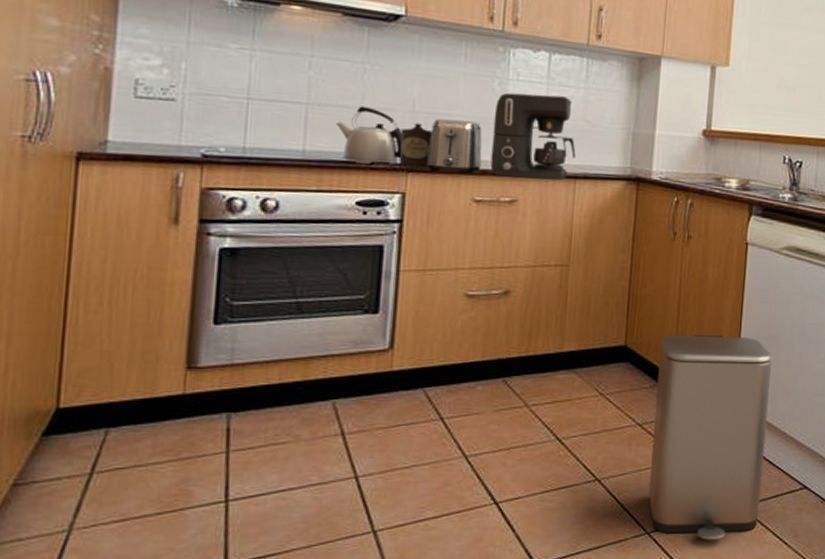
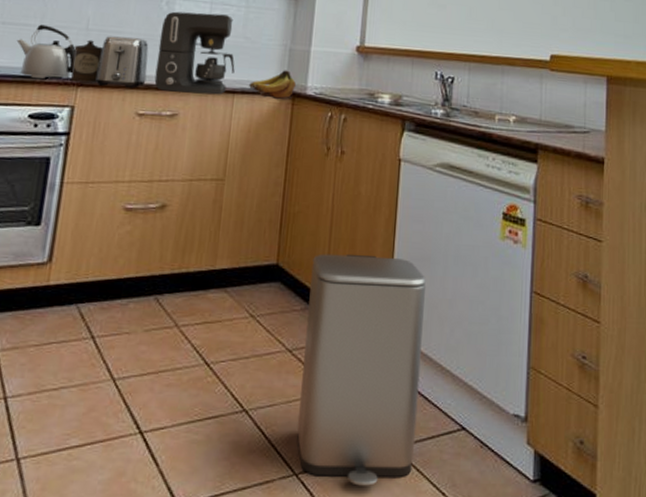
fruit: none [591,154,640,186] -> present [249,70,296,101]

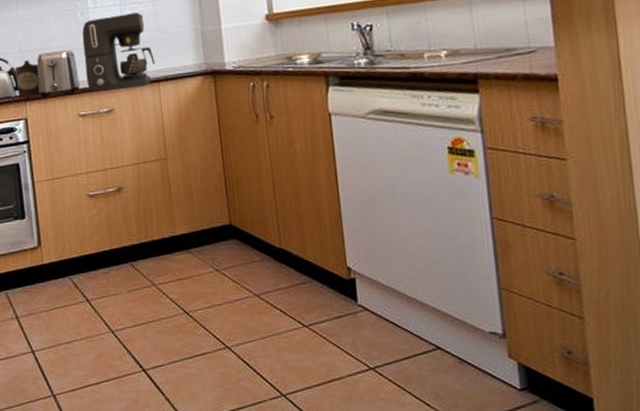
fruit: present [249,70,296,101] -> none [171,51,214,81]
pedal bin: present [296,253,427,486] -> none [262,204,394,402]

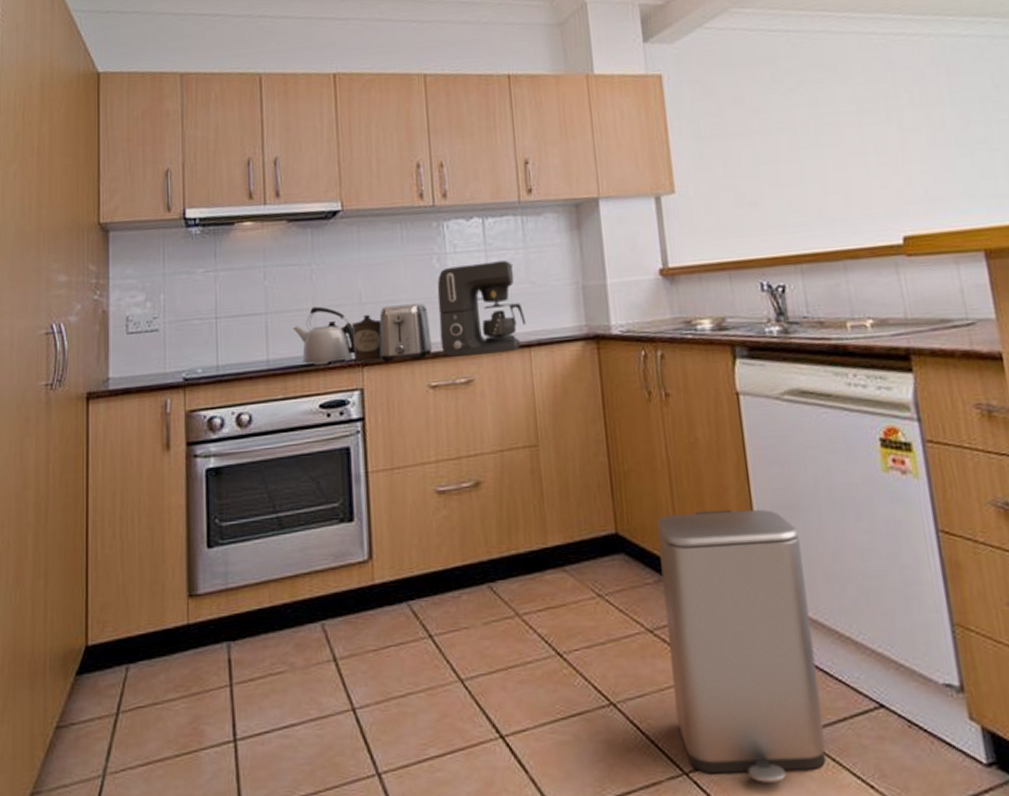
pedal bin: none [262,204,394,402] -> present [656,509,827,783]

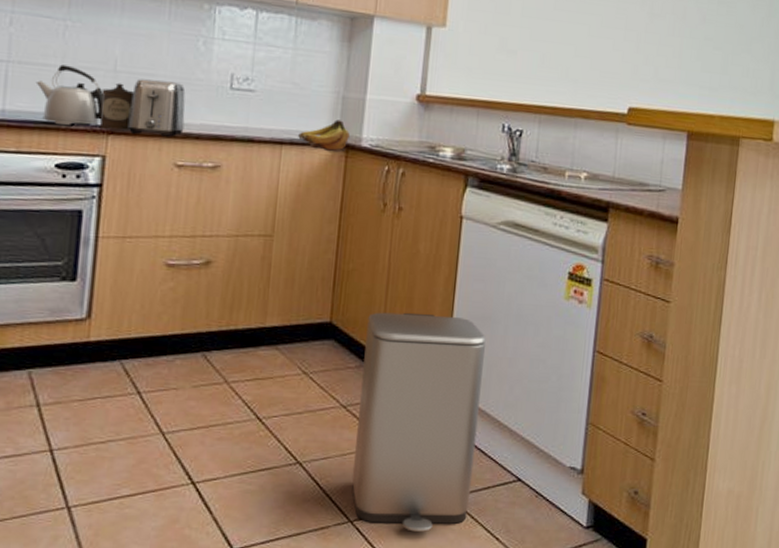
coffee maker: present [437,260,526,357] -> none [193,52,283,146]
fruit: none [545,311,597,347] -> present [298,119,350,153]

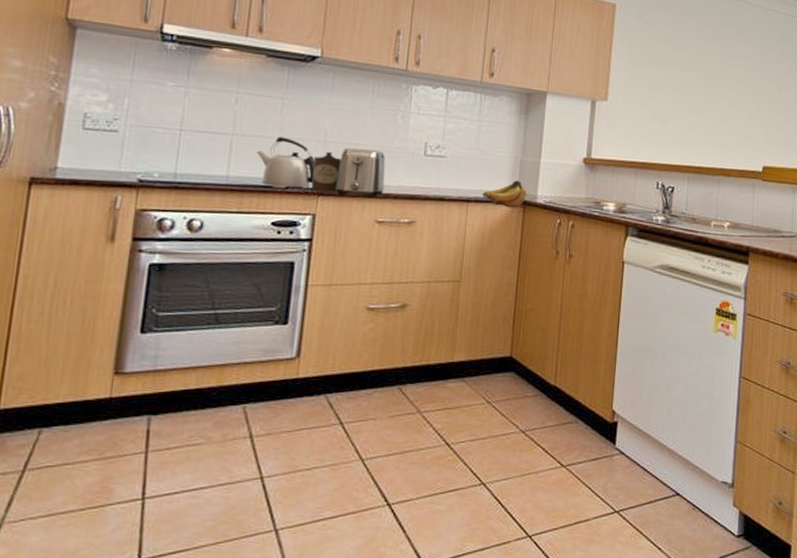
pedal bin: present [351,312,487,532] -> none [530,346,647,544]

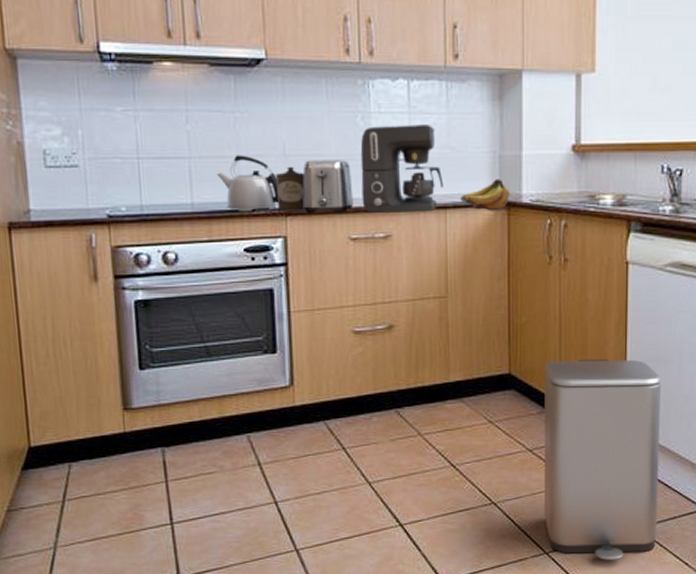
coffee maker: none [392,124,469,204] -> present [360,125,444,213]
pedal bin: none [530,346,647,544] -> present [543,358,662,560]

